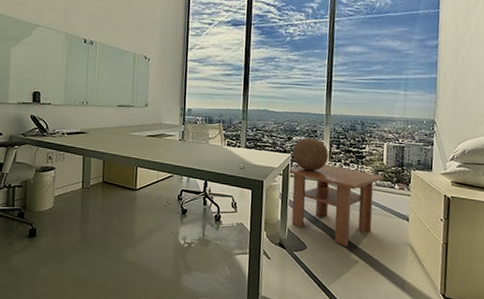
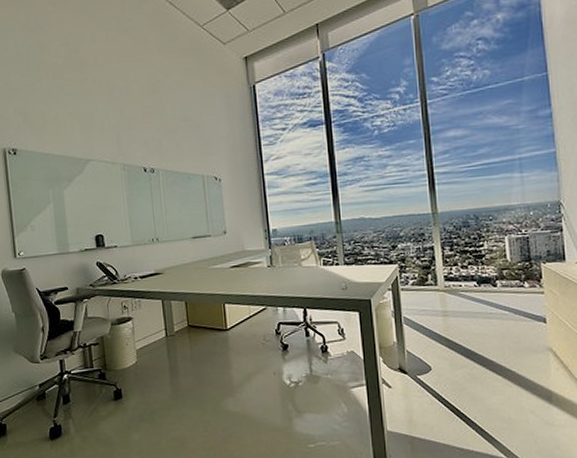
coffee table: present [290,164,384,247] -> none [399,270,510,362]
decorative sphere: present [292,137,329,171] -> none [399,242,443,281]

